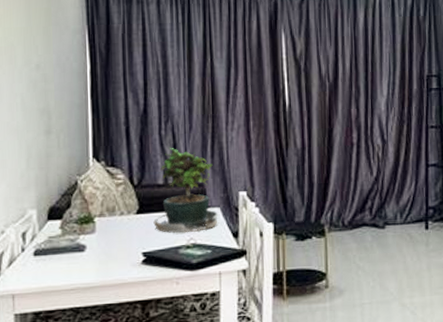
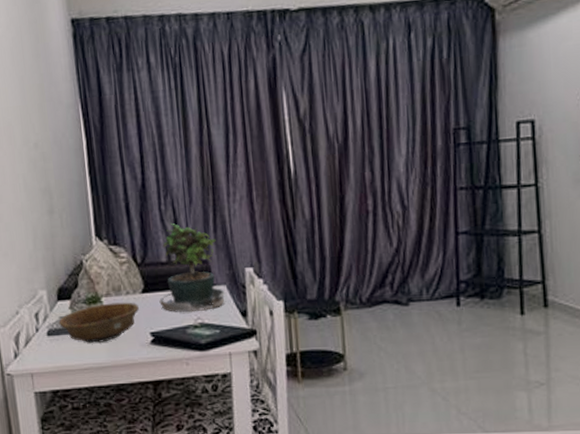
decorative bowl: none [47,222,132,263] -> present [59,302,139,343]

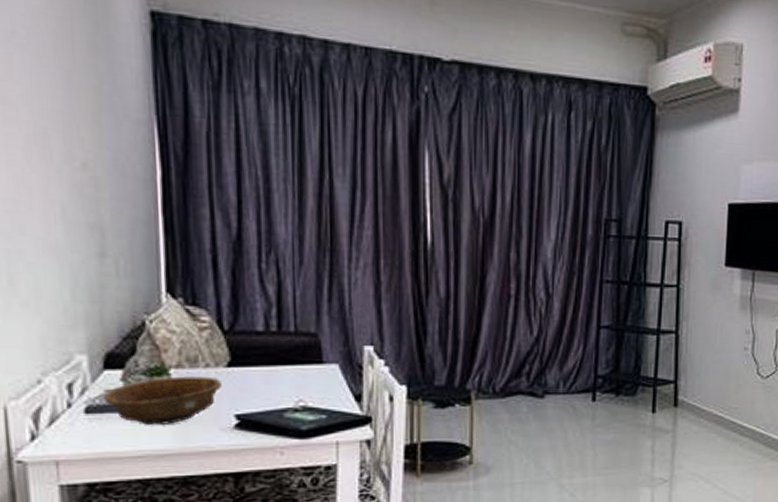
potted plant: present [159,222,226,313] -> none [250,285,338,393]

